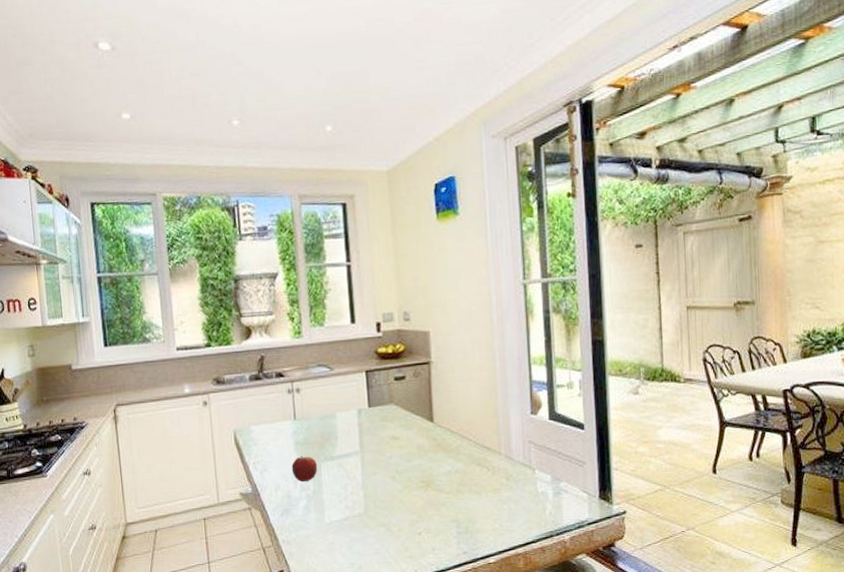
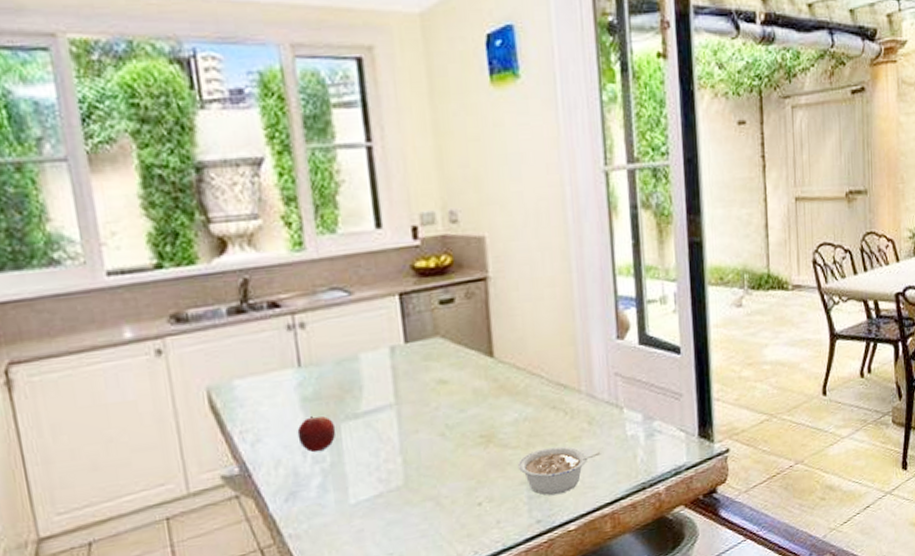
legume: none [449,495,516,533] -> present [517,446,601,495]

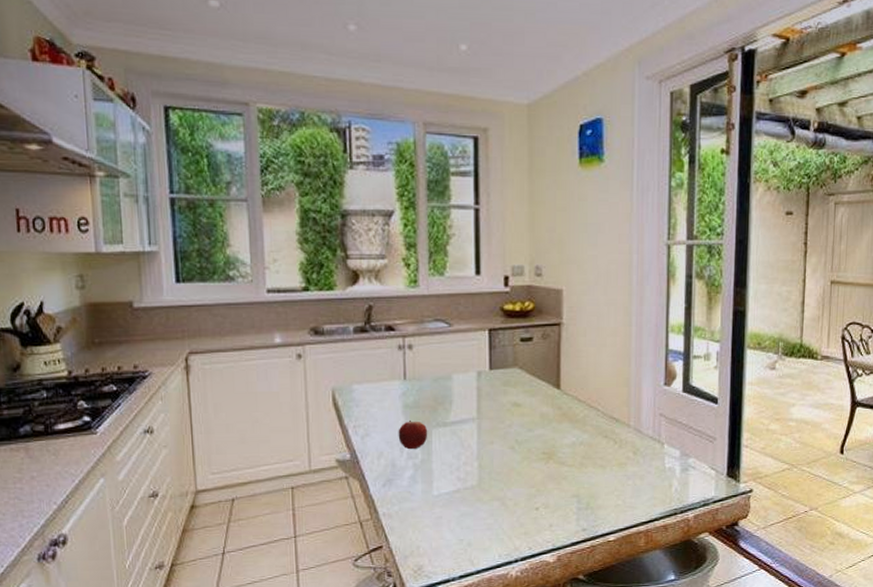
legume: present [517,446,601,495] -> none [571,469,642,509]

